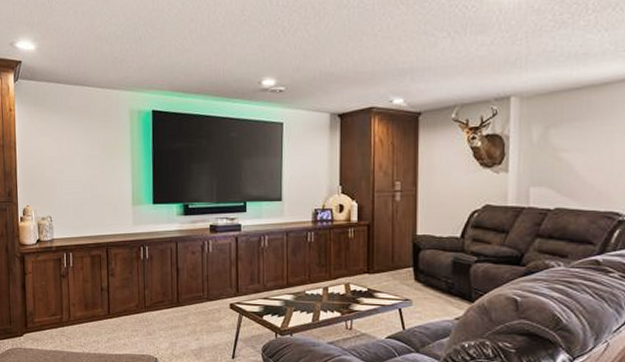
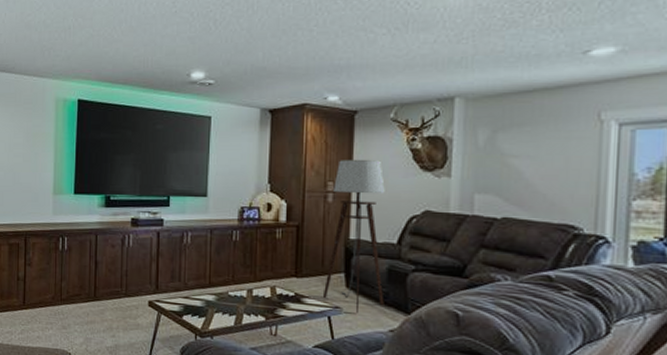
floor lamp: none [393,158,450,304] -> present [322,159,385,313]

